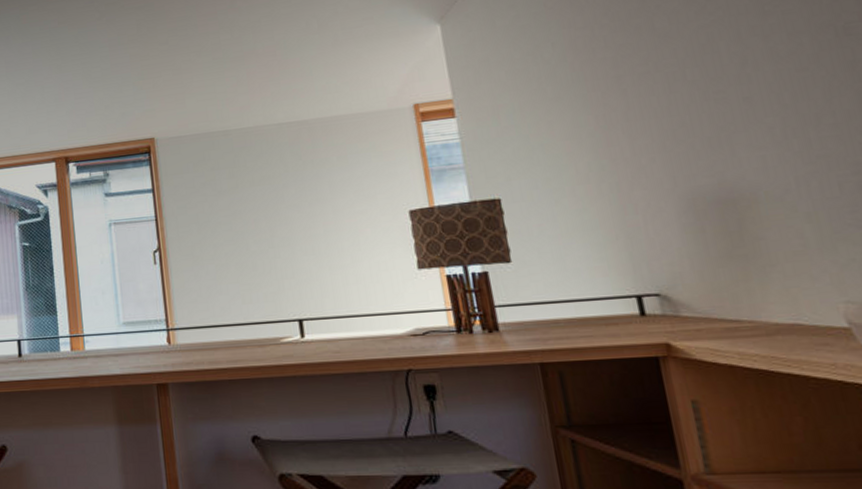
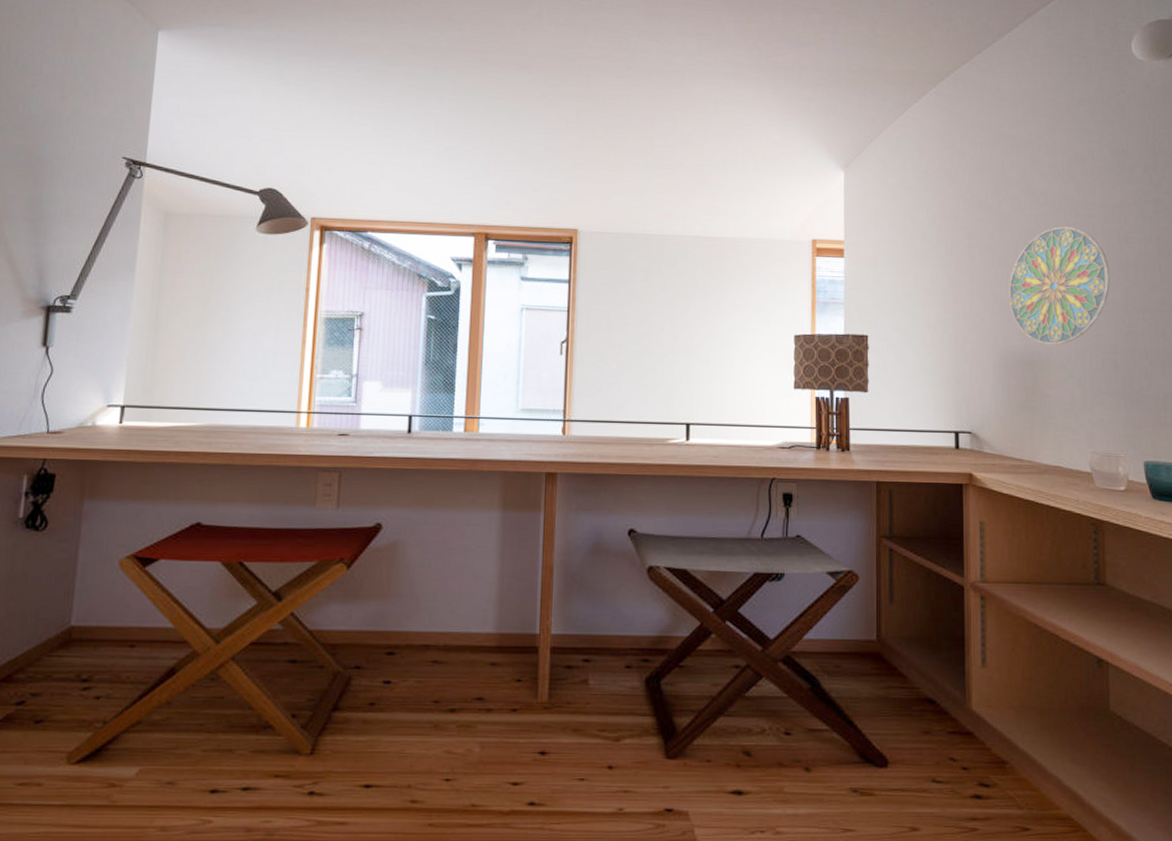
decorative plate: none [680,30,833,177] -> present [1008,226,1110,345]

